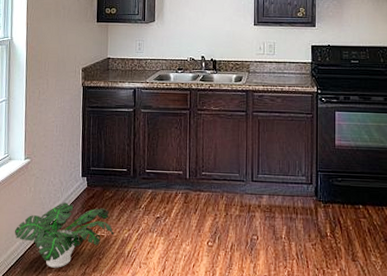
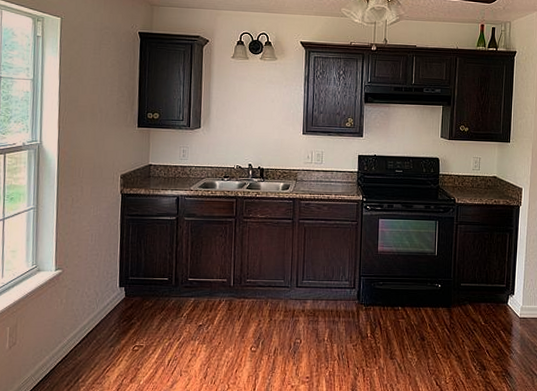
potted plant: present [14,203,115,268] -> none [43,314,155,381]

